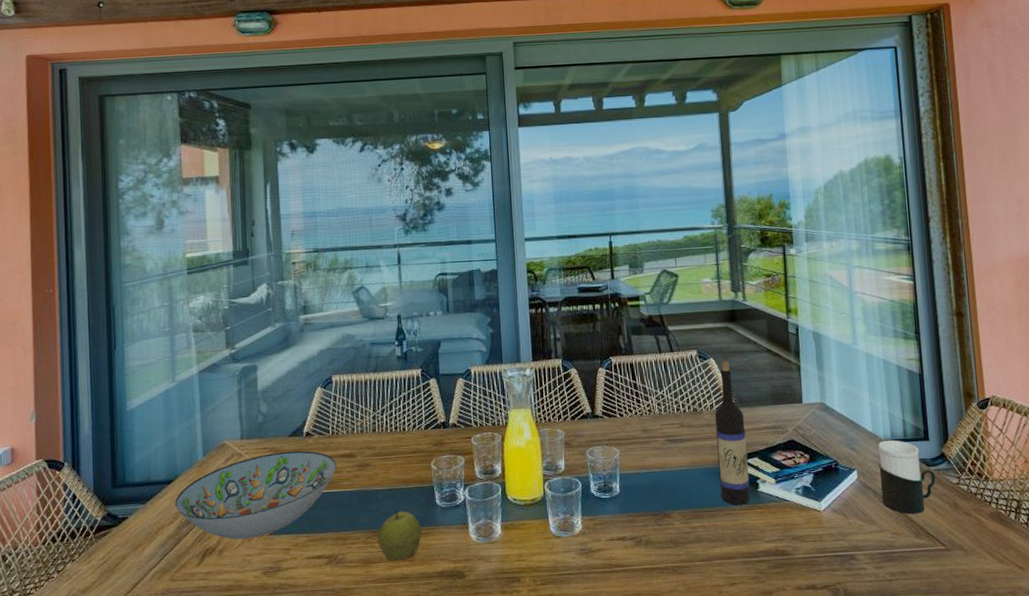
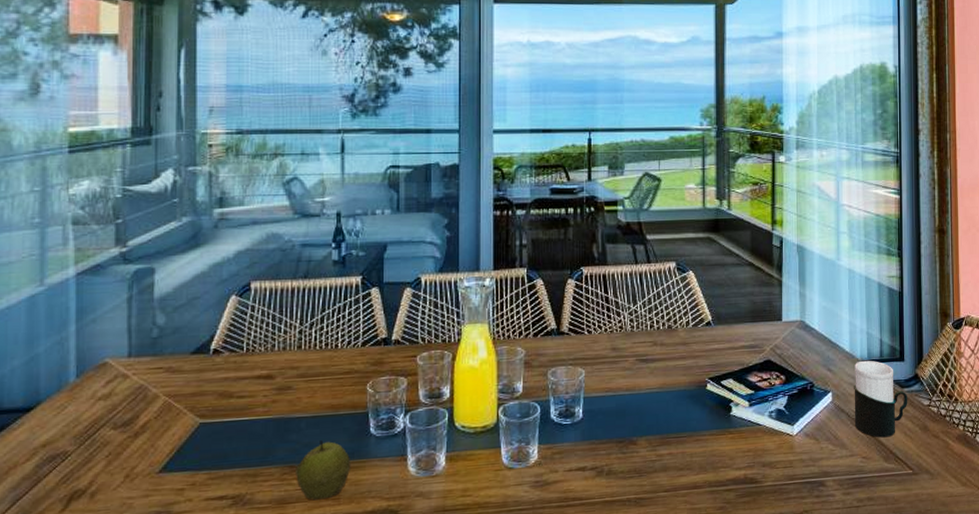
decorative bowl: present [175,450,337,540] -> none [34,370,250,479]
wine bottle: present [715,360,750,505] -> none [691,274,722,431]

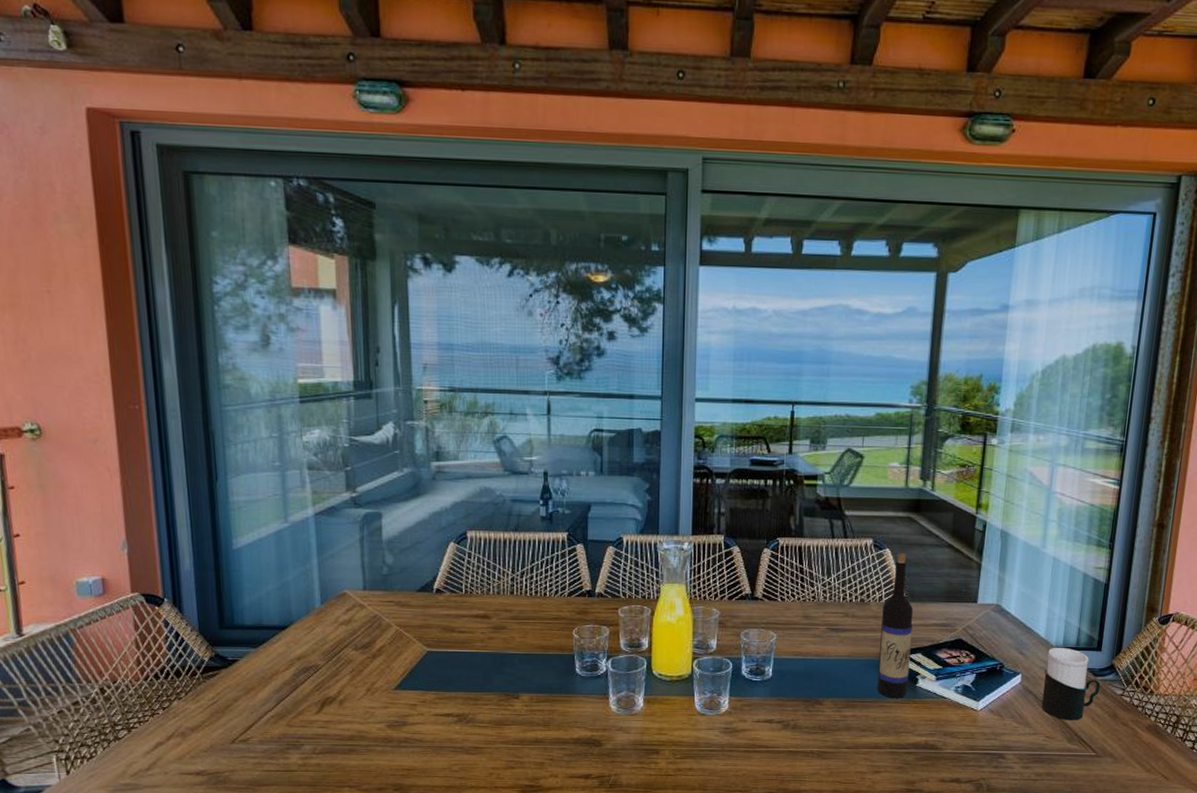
apple: present [296,440,351,500] -> none [511,675,559,725]
wine bottle: none [691,274,722,431] -> present [877,552,913,698]

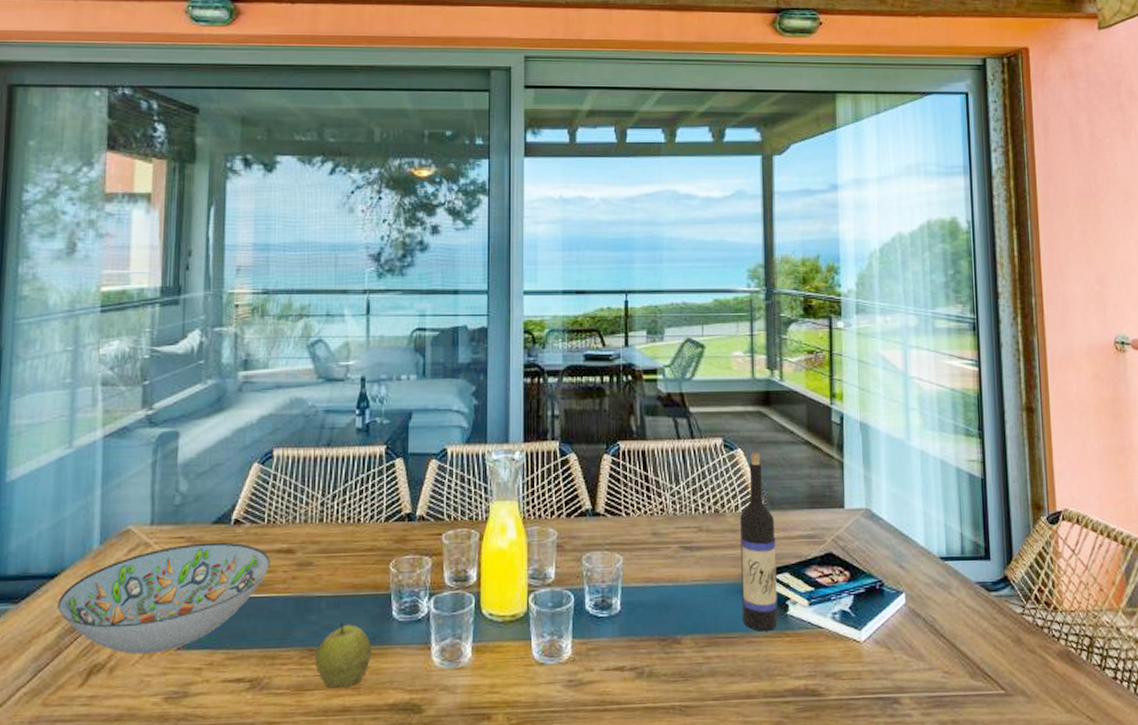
decorative bowl: none [290,606,469,691] -> present [57,542,270,654]
apple: none [511,675,559,725] -> present [315,623,373,689]
cup: present [1041,647,1101,721] -> none [931,557,997,650]

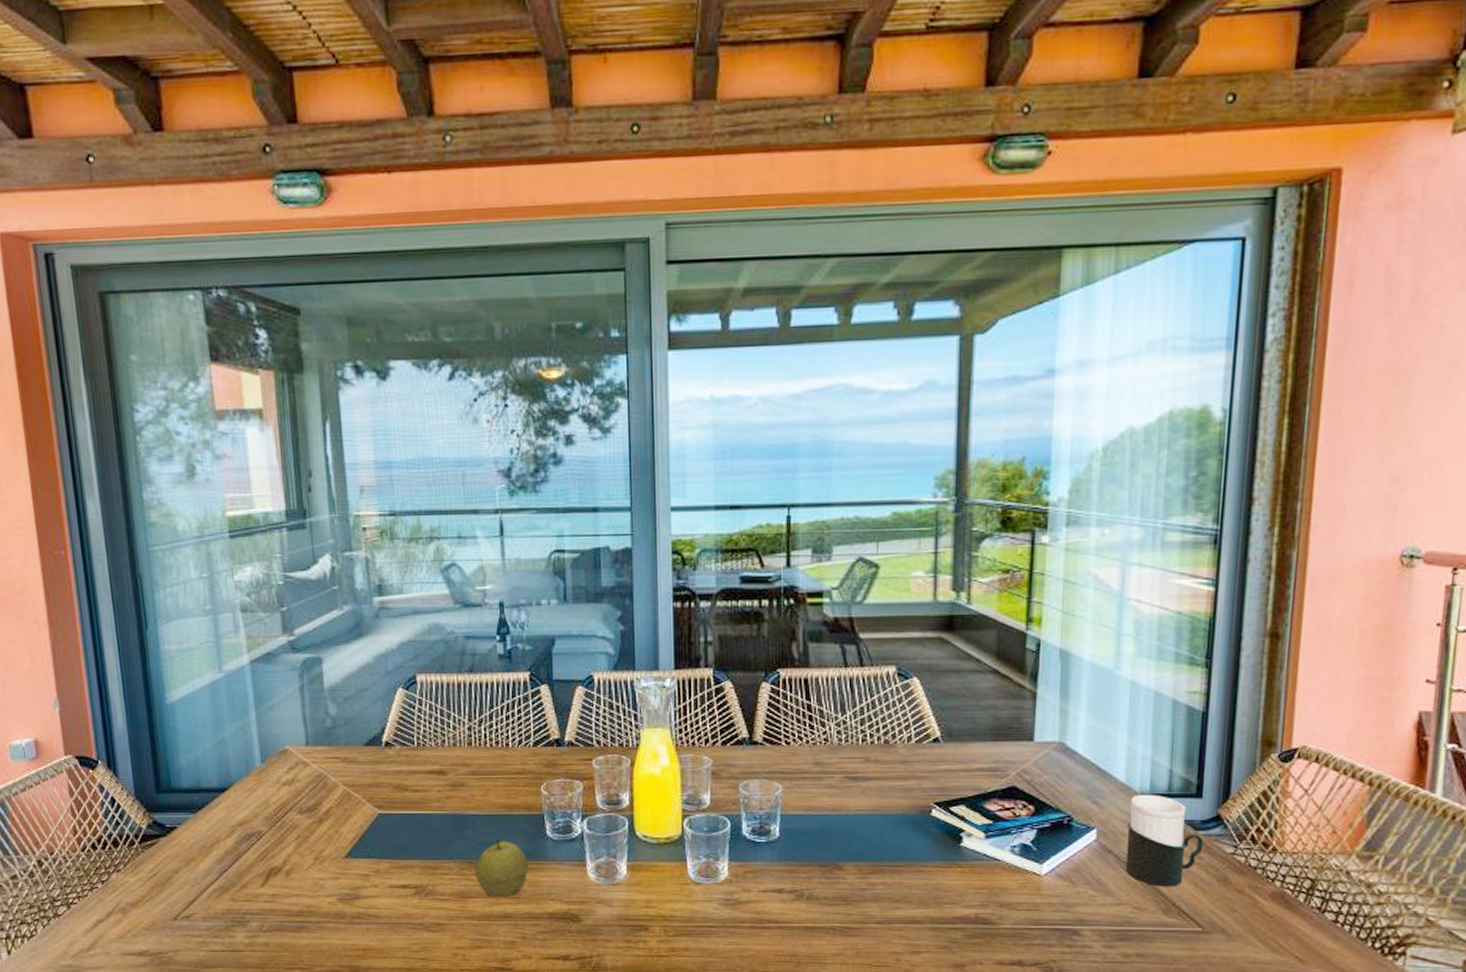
decorative bowl: present [57,542,270,654] -> none [231,763,424,860]
wine bottle: present [740,452,778,631] -> none [911,681,952,861]
cup: none [931,557,997,650] -> present [1125,794,1204,887]

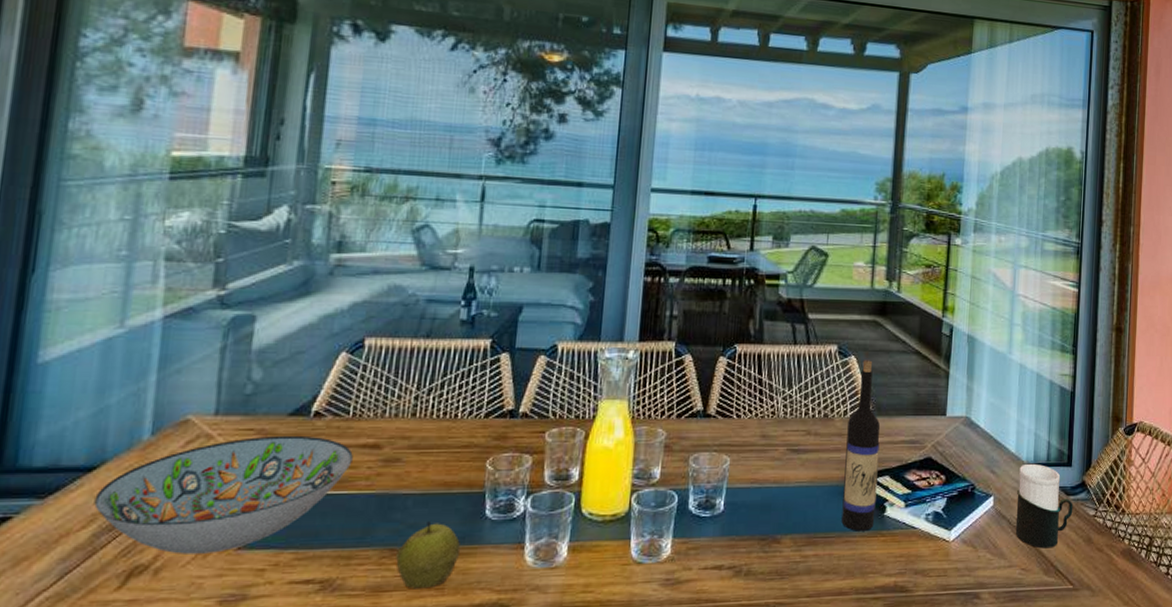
decorative bowl: none [231,763,424,860] -> present [94,435,353,555]
wine bottle: none [911,681,952,861] -> present [841,360,880,531]

